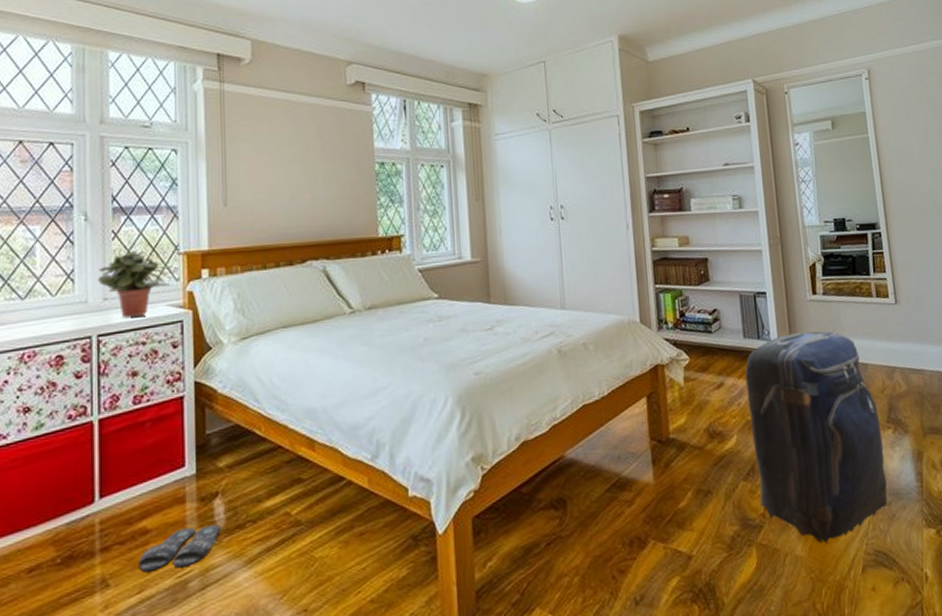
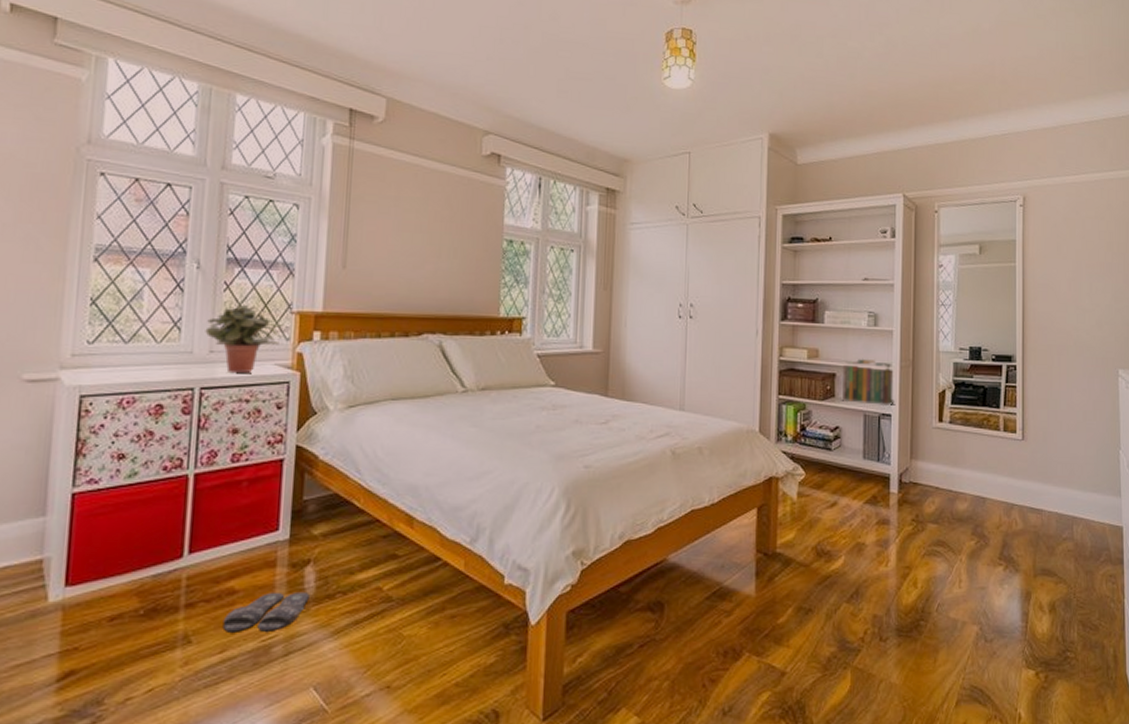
books: none [713,240,769,285] -> present [842,358,896,405]
suitcase: present [744,331,888,542] -> none [860,460,992,673]

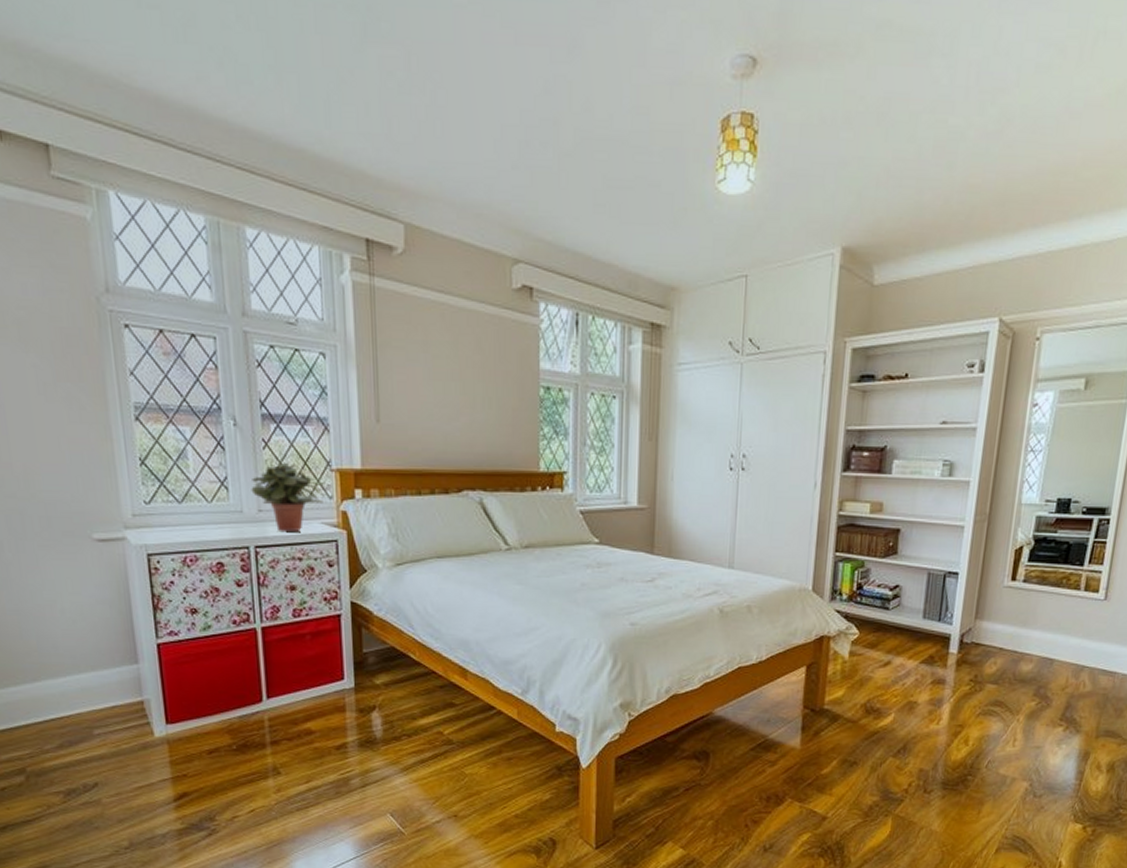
slippers: present [222,591,310,632] -> none [305,733,378,767]
books: present [842,358,896,405] -> none [905,512,966,563]

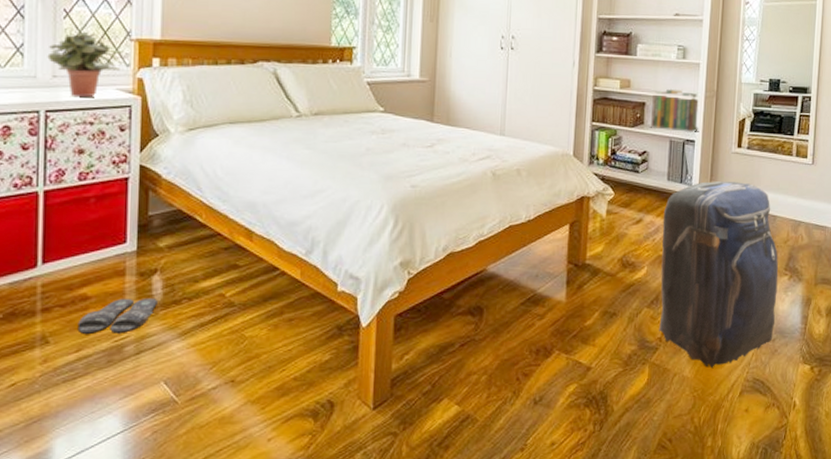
slippers: none [305,733,378,767] -> present [77,297,157,334]
books: none [905,512,966,563] -> present [651,88,700,132]
suitcase: none [905,620,1053,822] -> present [659,181,779,368]

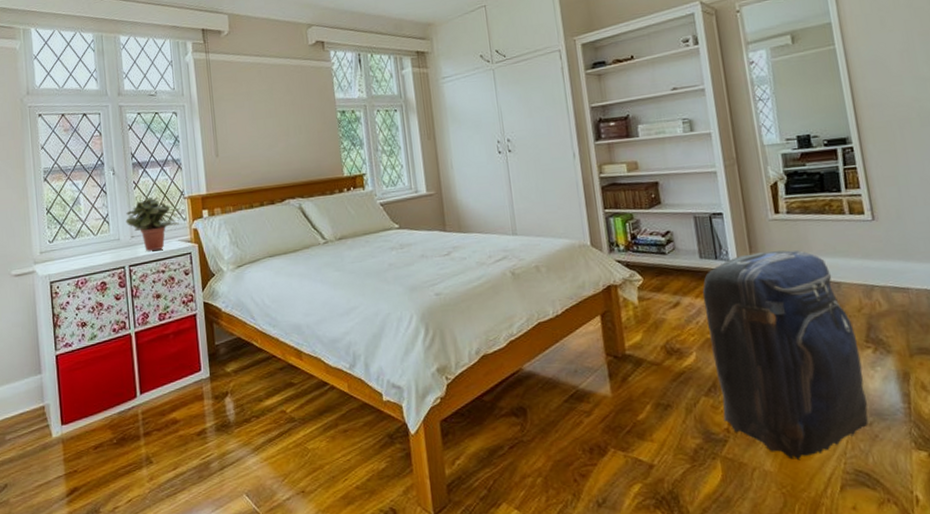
slippers: present [77,297,157,334] -> none [172,417,232,453]
books: present [651,88,700,132] -> none [664,163,726,208]

